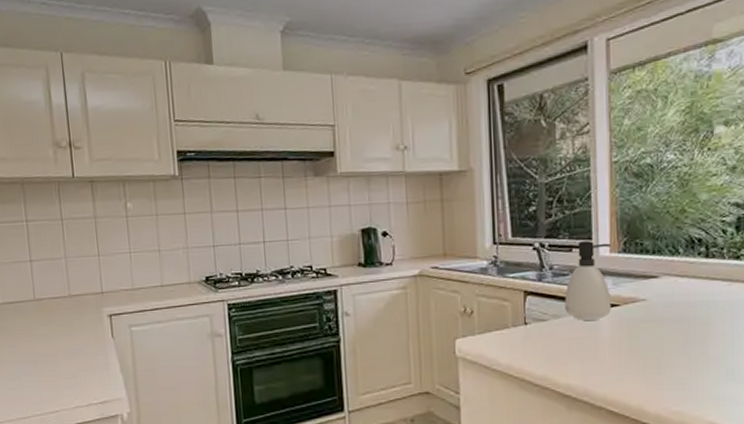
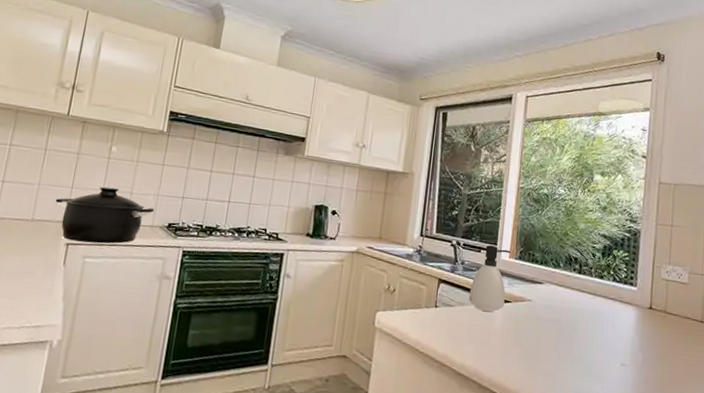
saucepan: none [86,248,188,312] -> present [55,186,155,244]

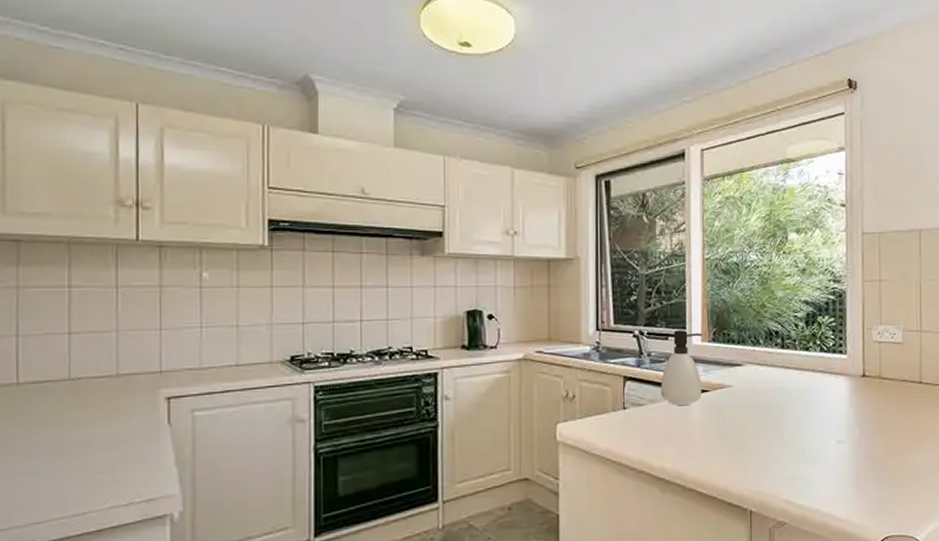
saucepan: present [55,186,155,244] -> none [142,322,271,394]

